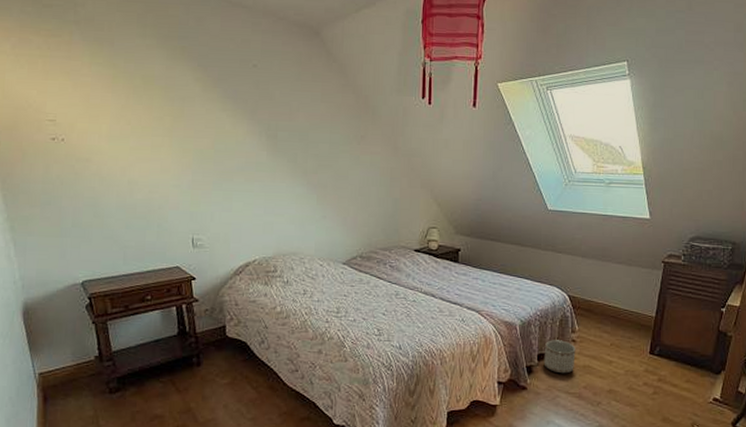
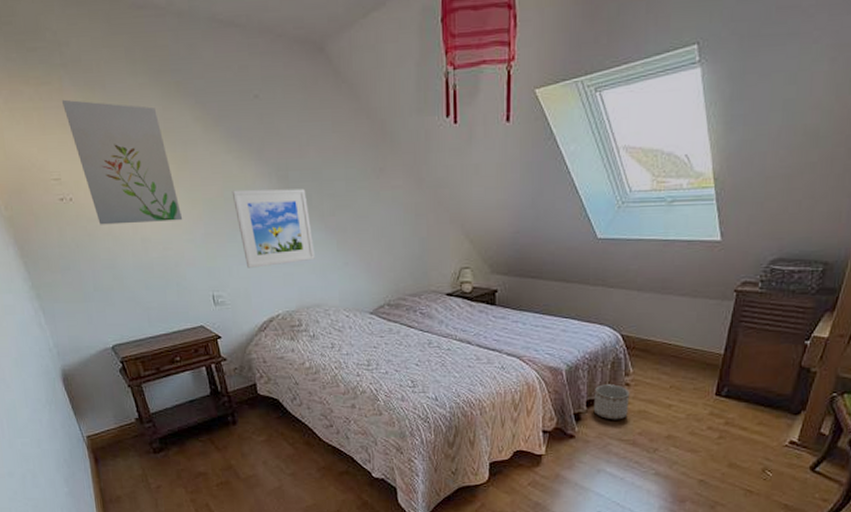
wall art: none [70,51,172,167] -> present [62,99,183,225]
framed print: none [222,144,296,215] -> present [231,188,315,268]

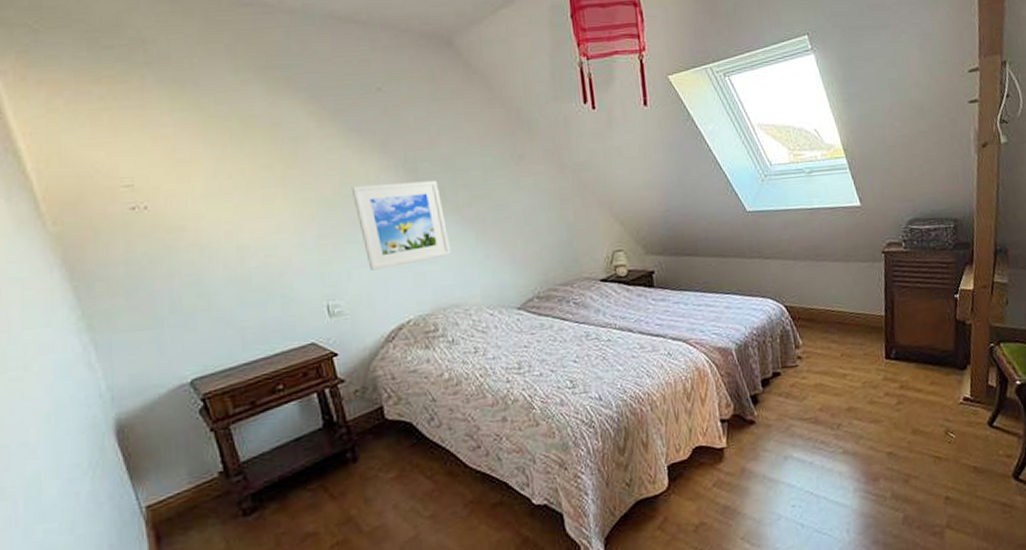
wall art: present [62,99,183,225] -> none [143,98,291,235]
planter: present [593,384,630,420] -> none [768,359,805,398]

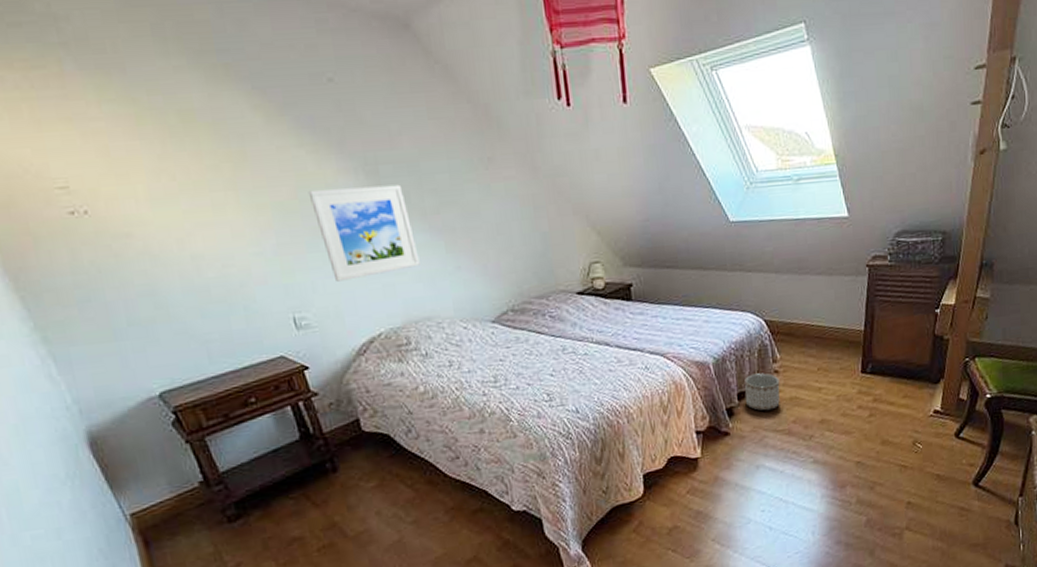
planter: none [768,359,805,398] -> present [745,373,780,411]

